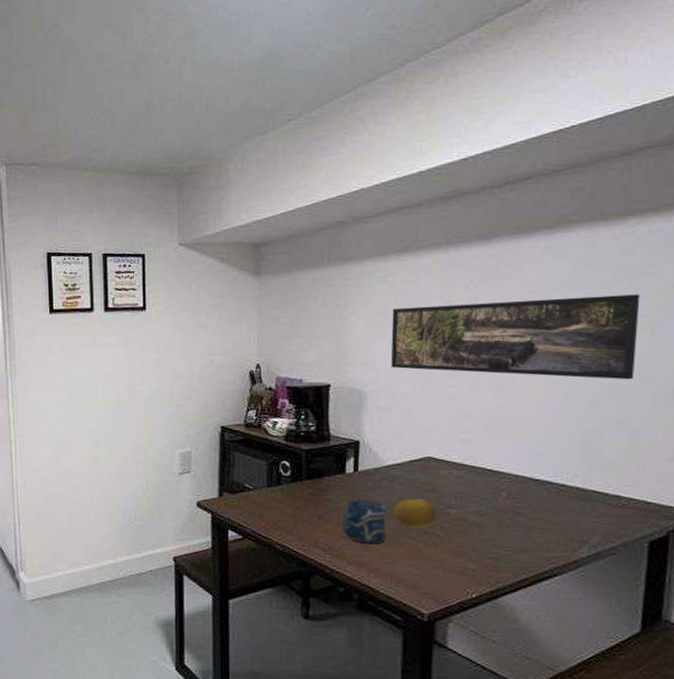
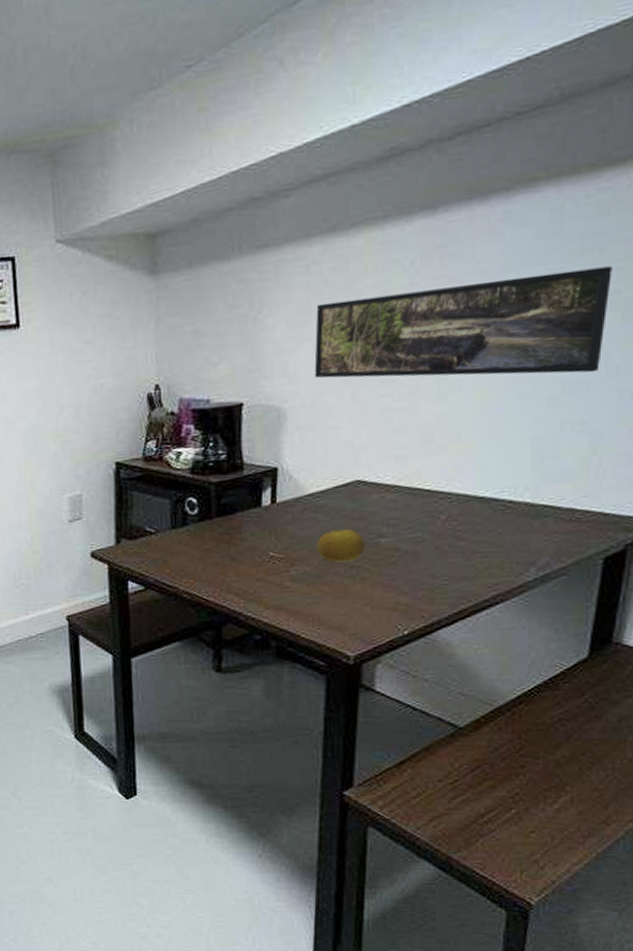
cup: present [343,500,387,545] -> none [258,535,309,585]

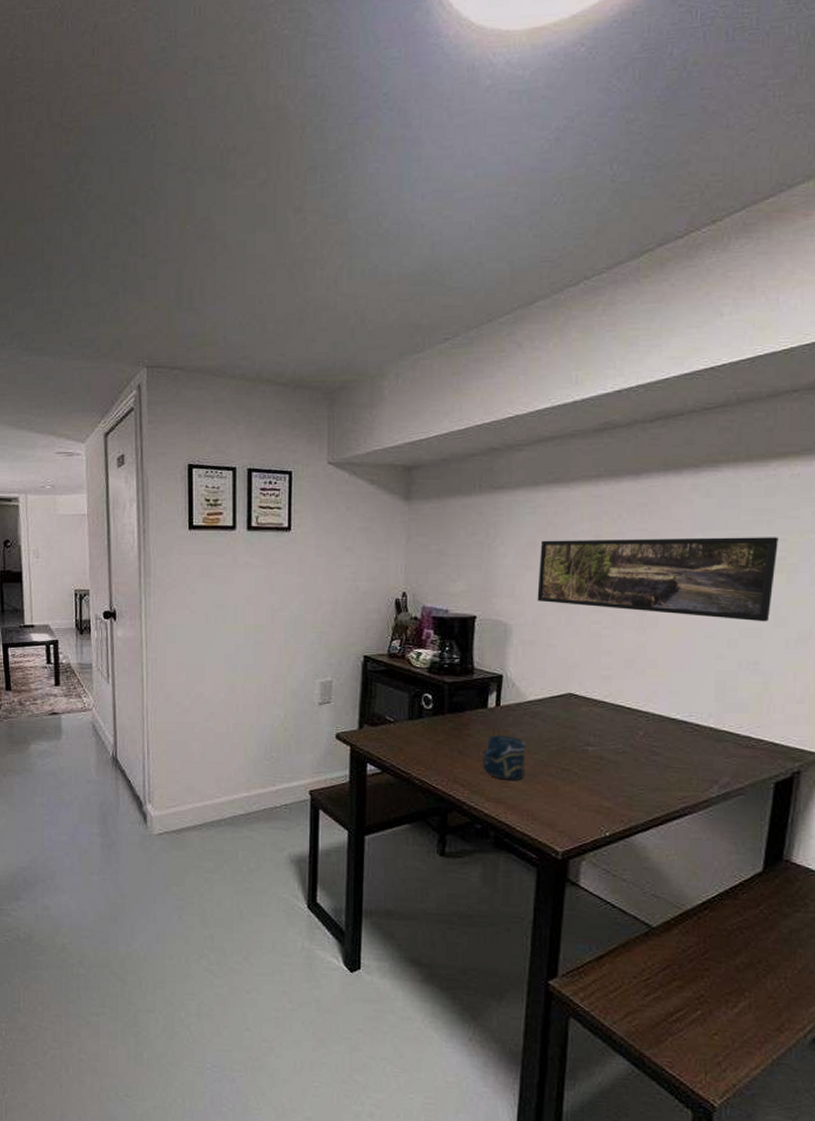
cup: none [258,535,309,585] -> present [482,735,526,781]
fruit: present [316,528,366,562] -> none [533,734,575,765]

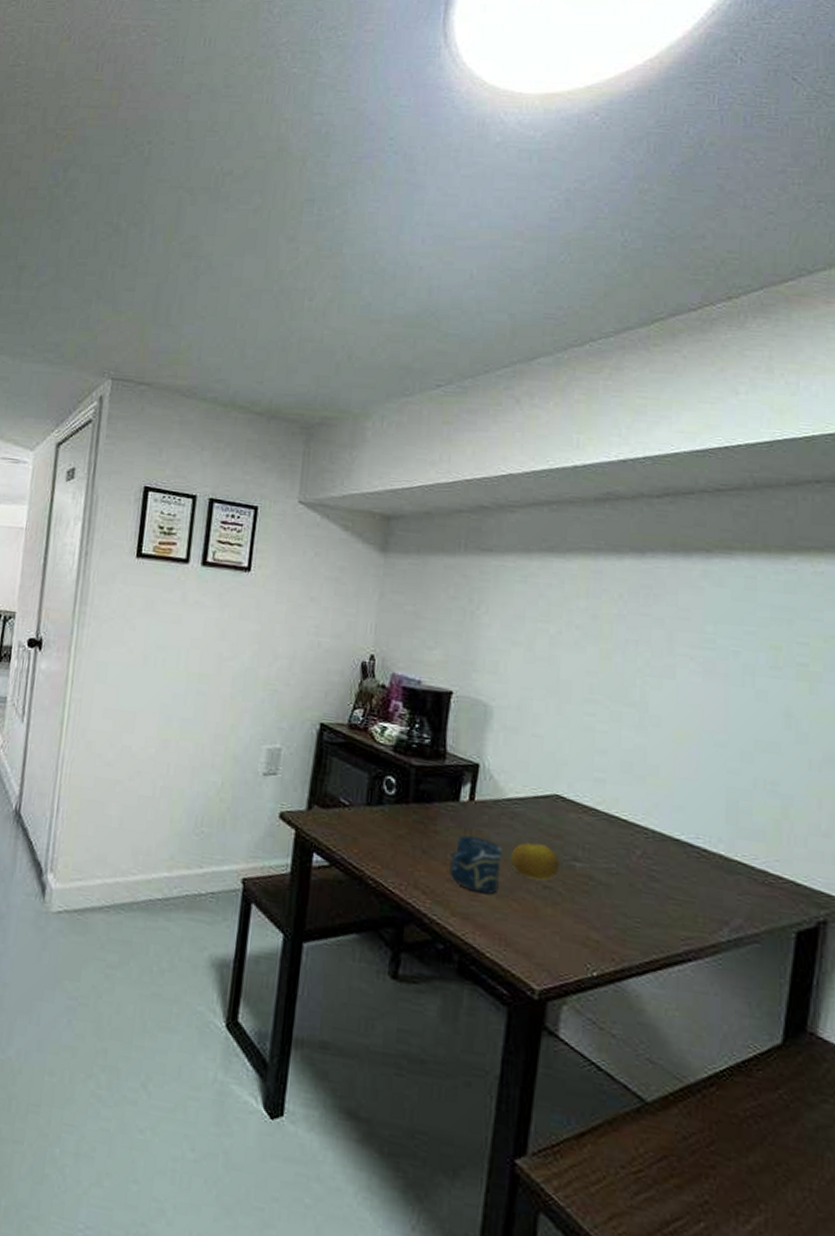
fruit: none [533,734,575,765] -> present [510,842,560,880]
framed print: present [537,537,778,622] -> none [523,613,800,736]

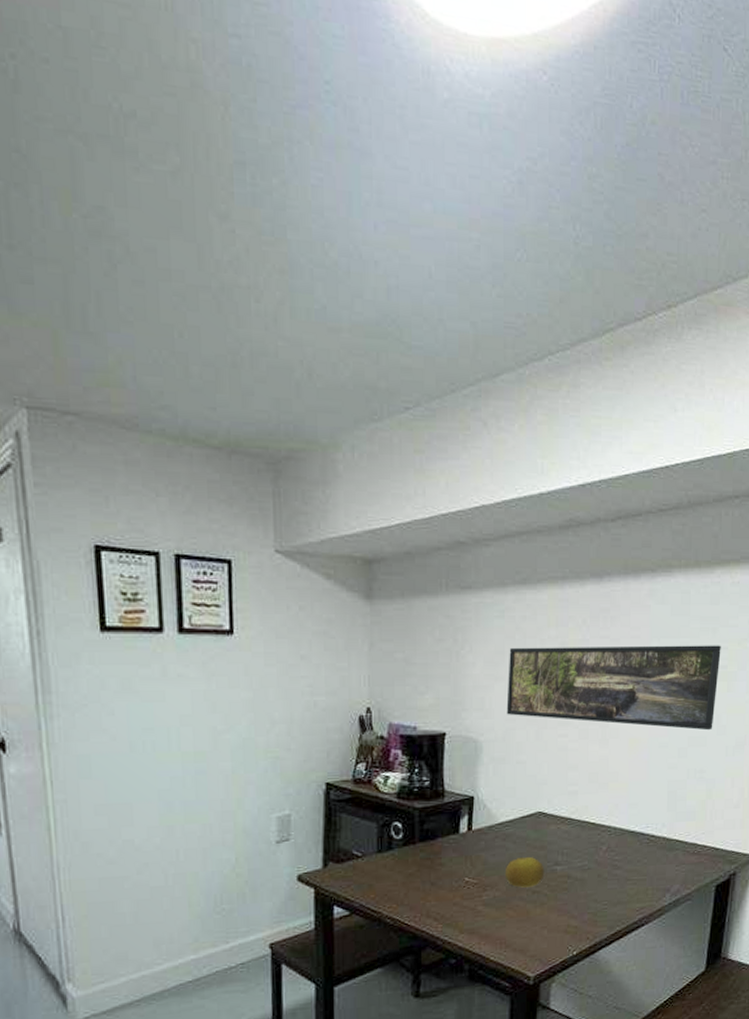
cup: present [449,835,502,895] -> none [455,861,498,910]
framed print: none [523,613,800,736] -> present [506,645,721,731]

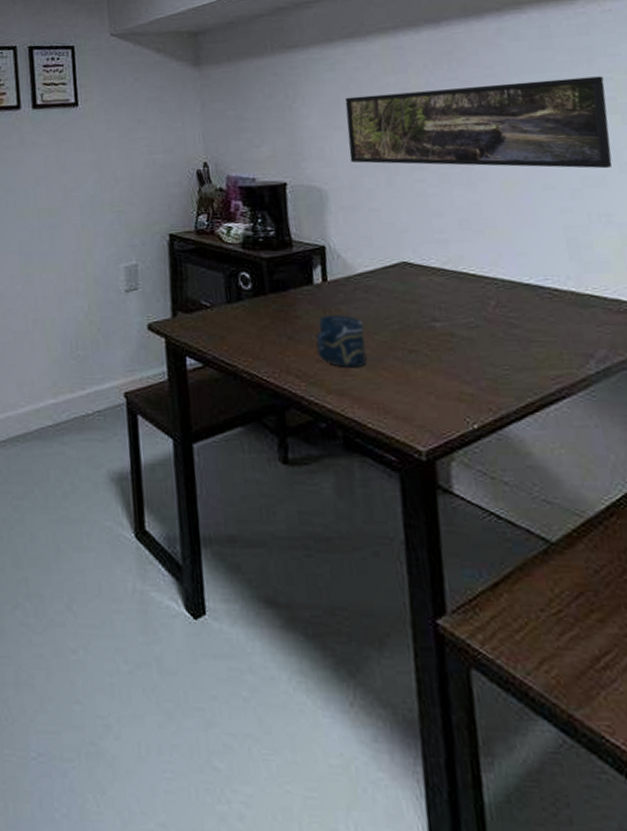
cup: none [455,861,498,910] -> present [316,315,367,368]
fruit: present [504,856,545,888] -> none [371,310,421,346]

